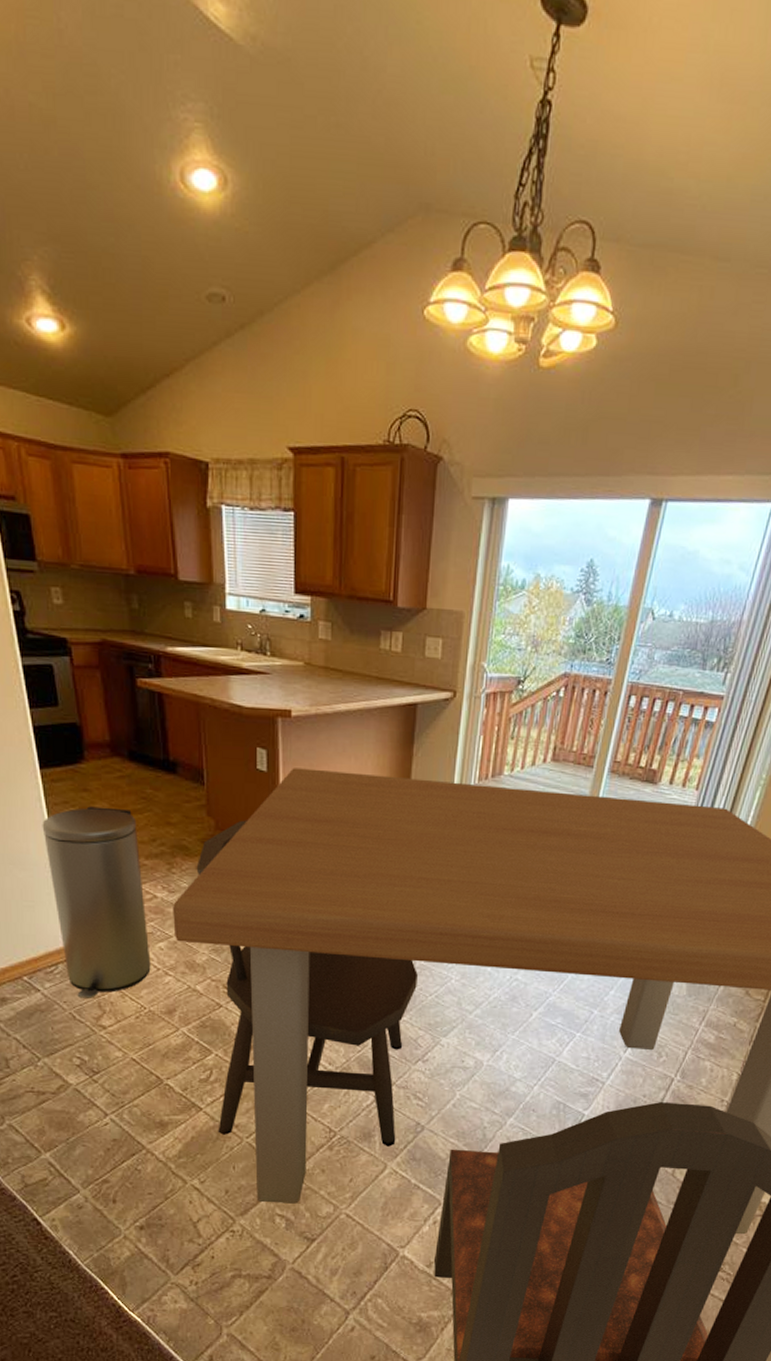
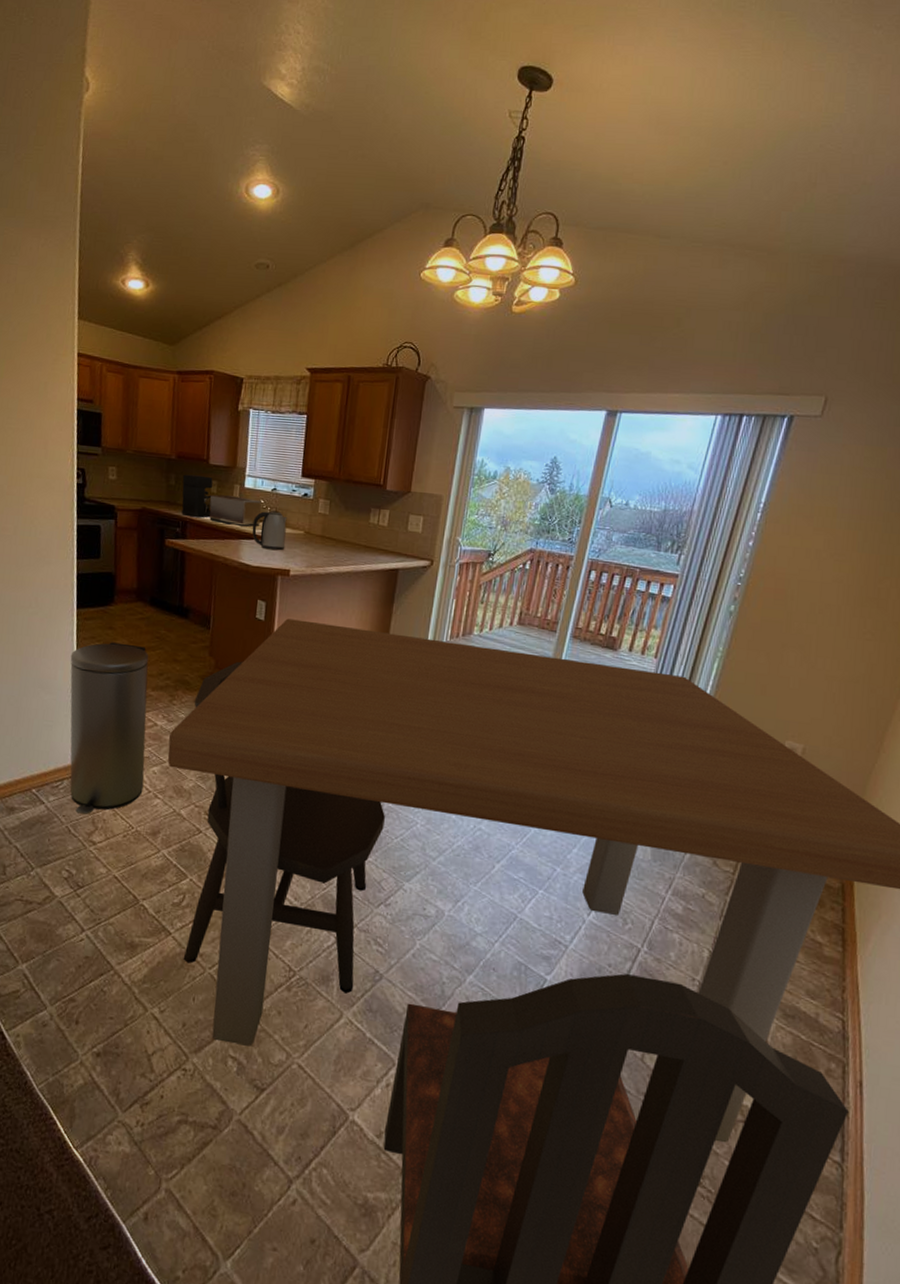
coffee maker: none [147,594,189,650] -> present [181,474,213,518]
toaster: none [184,619,250,660] -> present [209,494,262,528]
kettle: none [241,638,283,688] -> present [252,511,287,551]

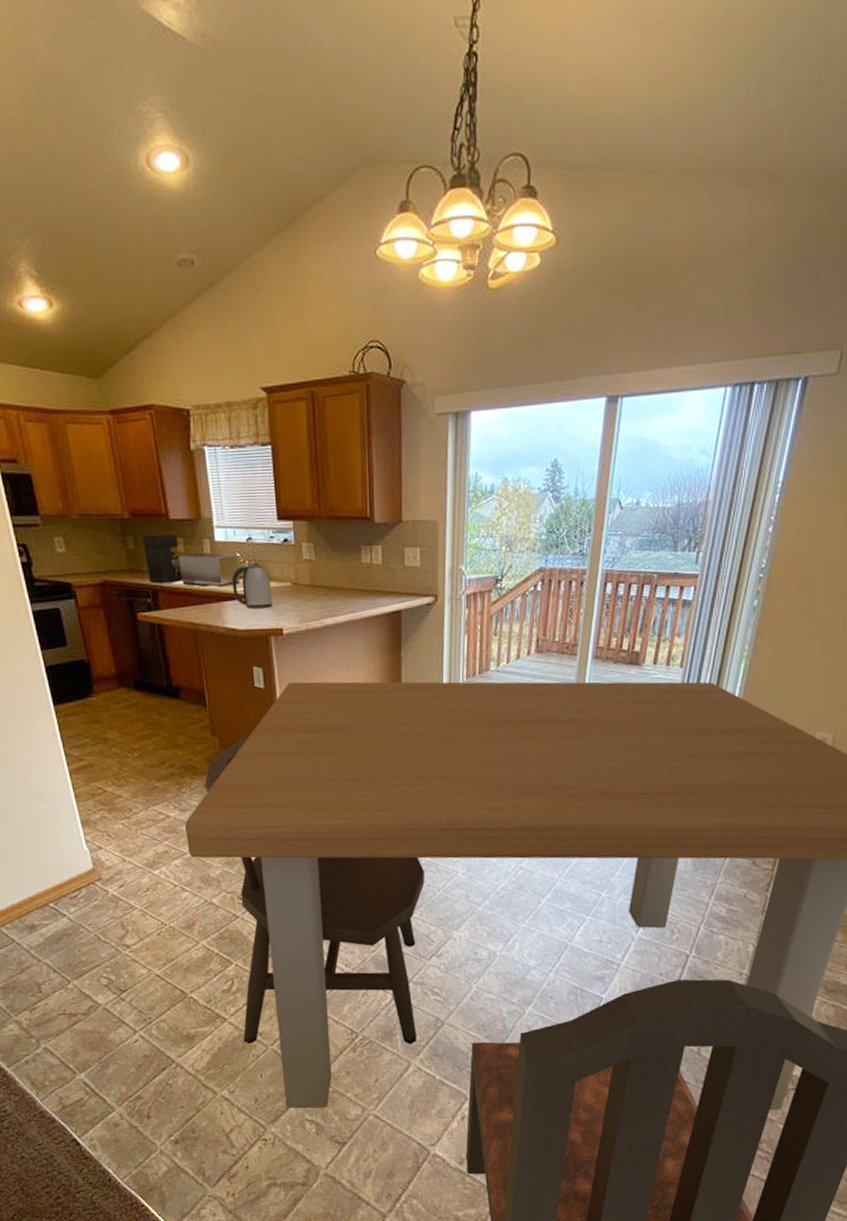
pedal bin: present [70,642,149,815] -> none [58,735,168,920]

